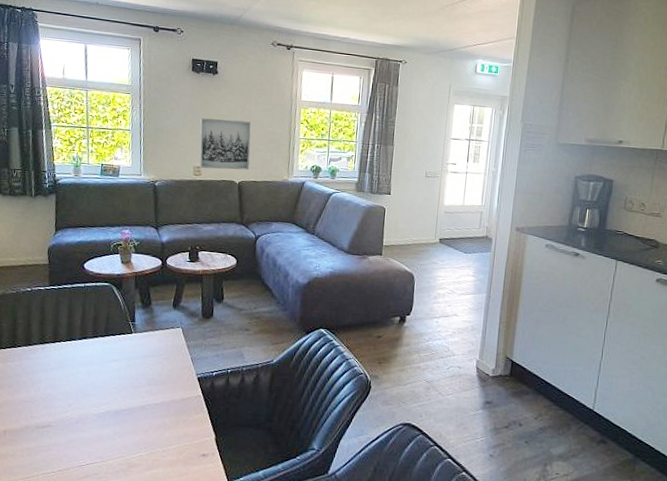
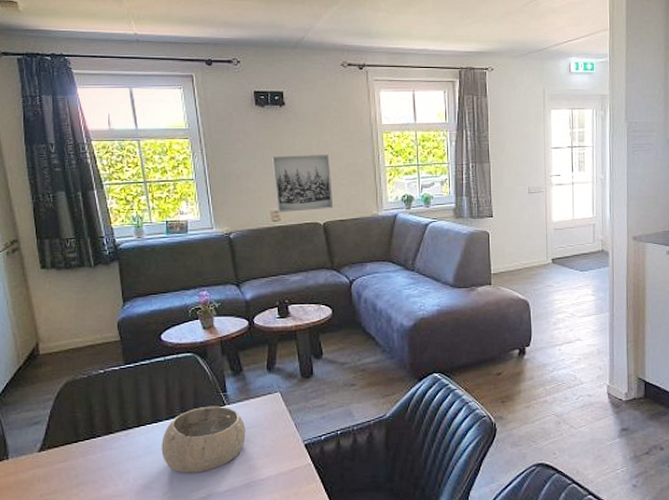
bowl: none [71,332,148,391] -> present [161,406,246,473]

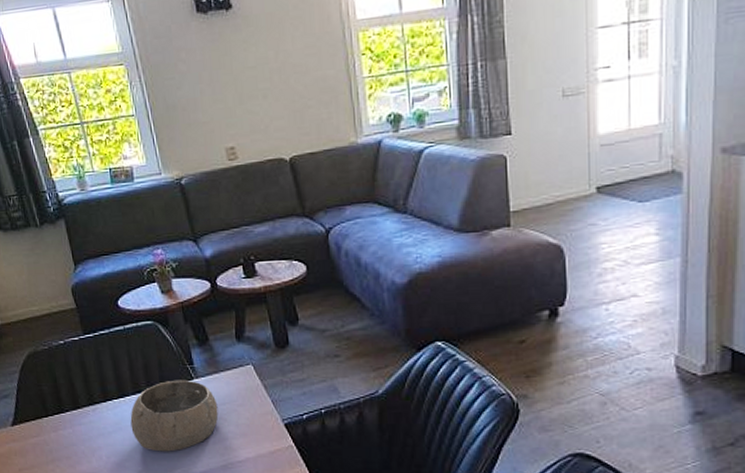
wall art: present [272,155,334,213] -> none [222,68,301,150]

